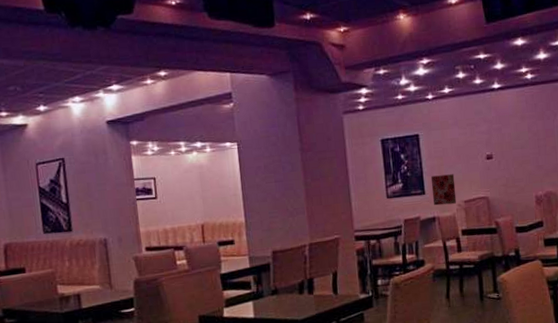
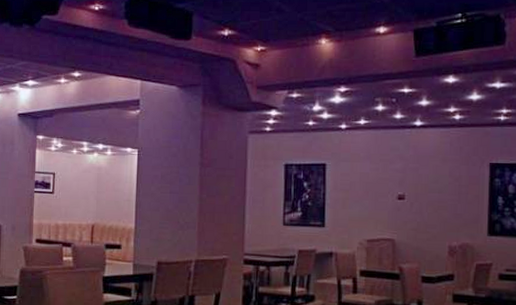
wall art: present [430,174,457,206] -> none [332,209,360,242]

